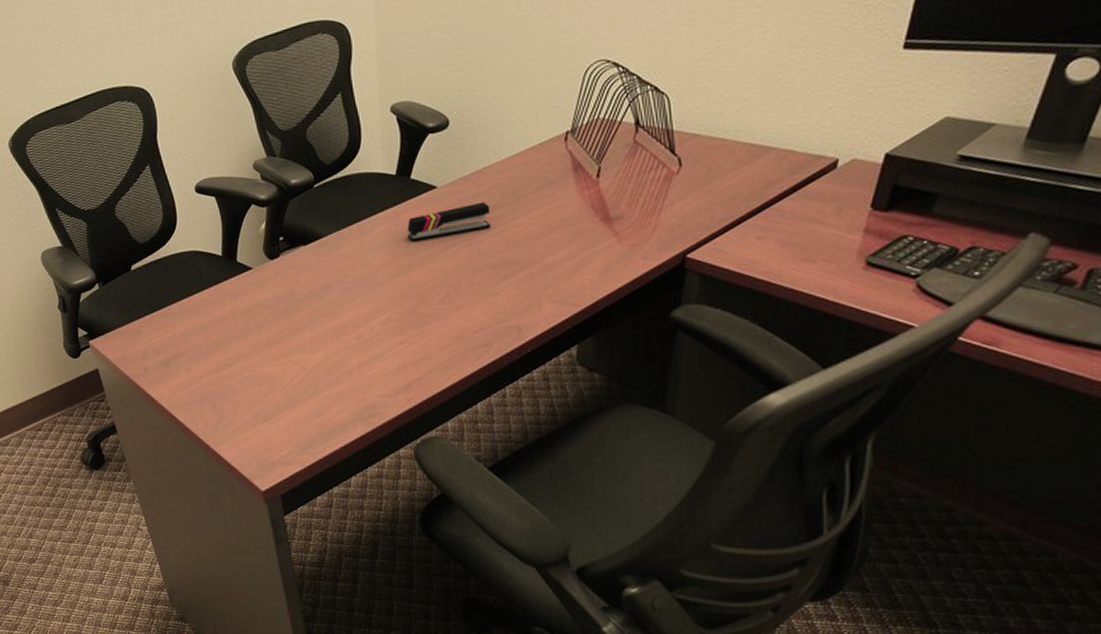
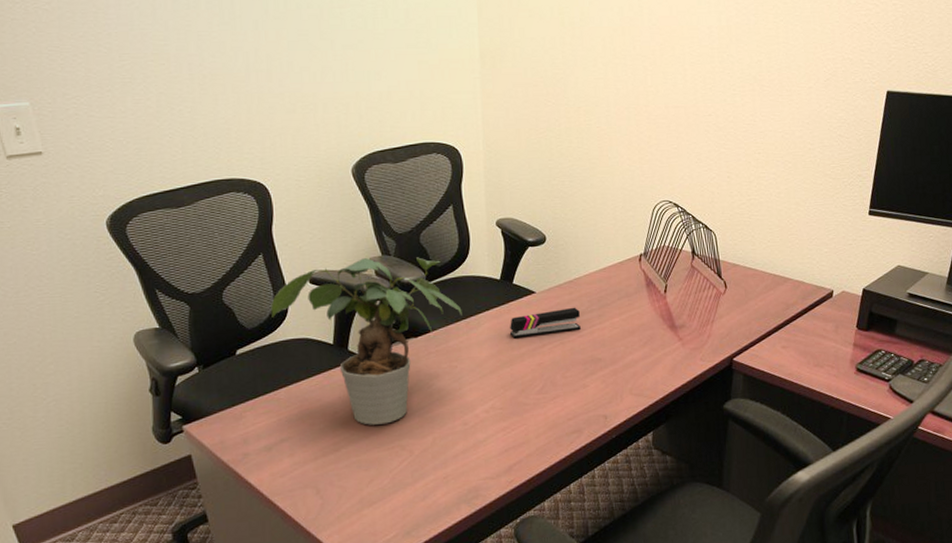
potted plant: none [160,156,354,339] -> present [271,257,462,425]

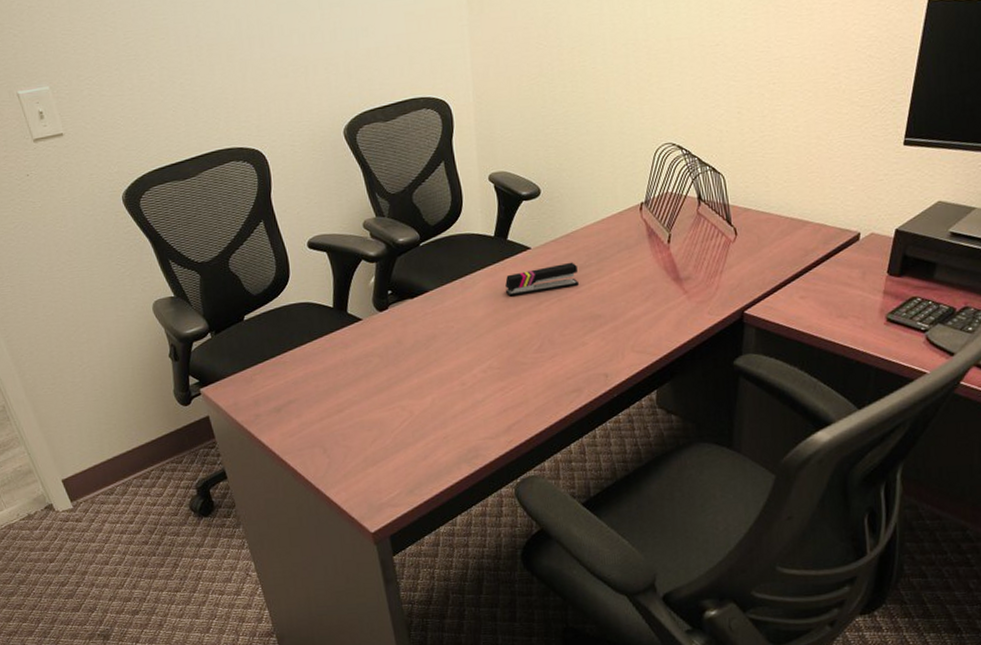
potted plant: present [271,257,462,425] -> none [273,217,457,386]

